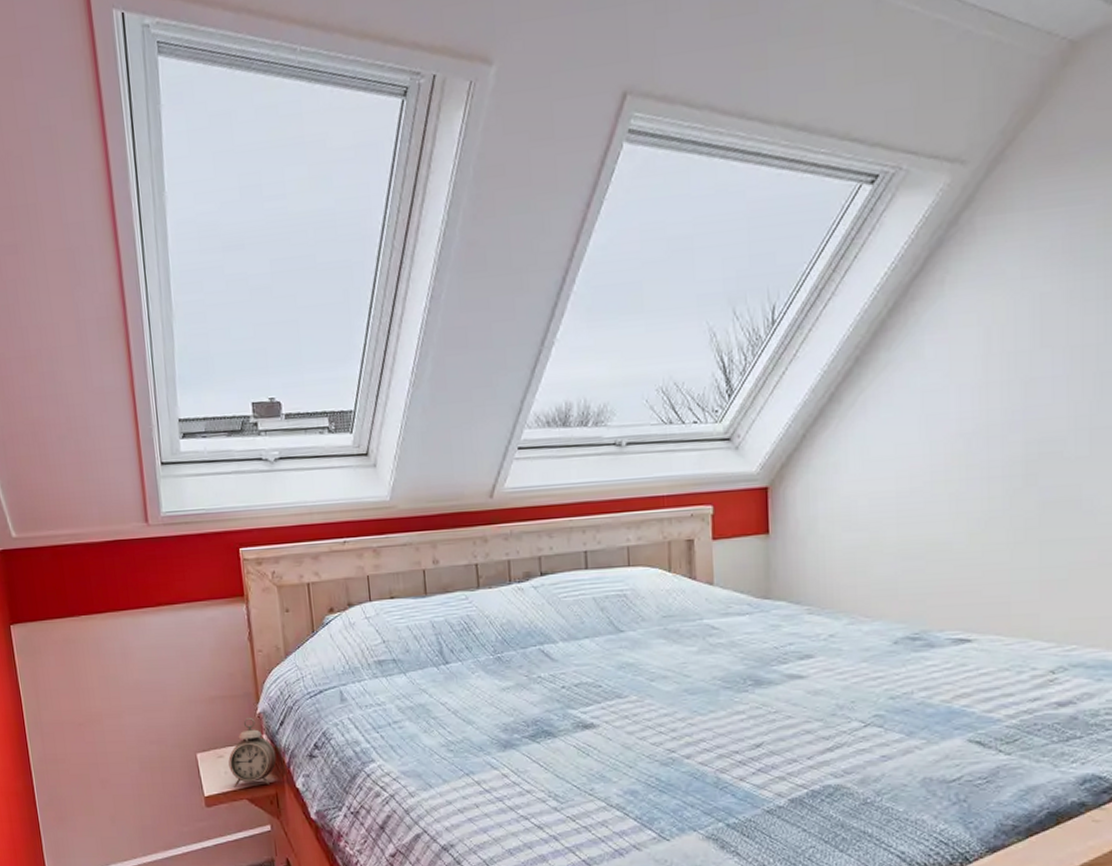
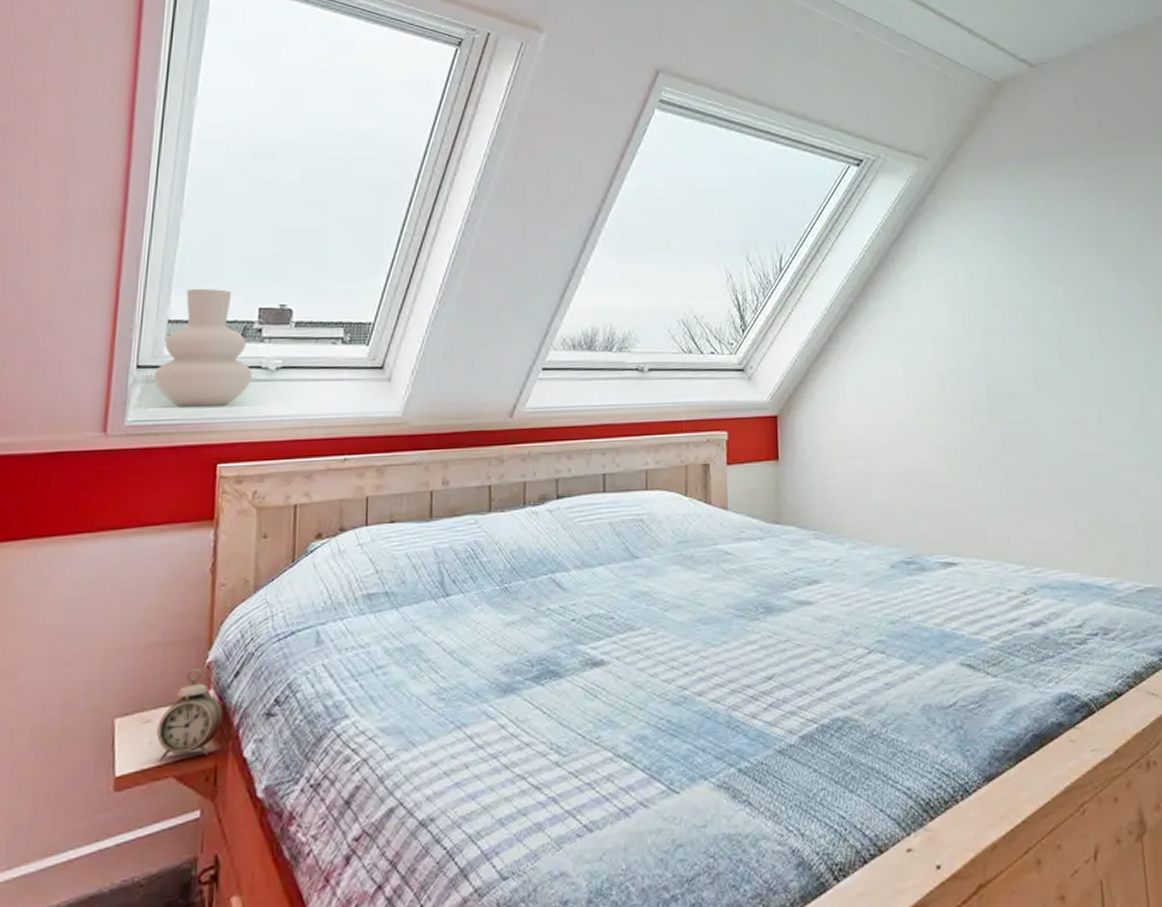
vase: none [176,386,256,499] -> present [154,289,253,407]

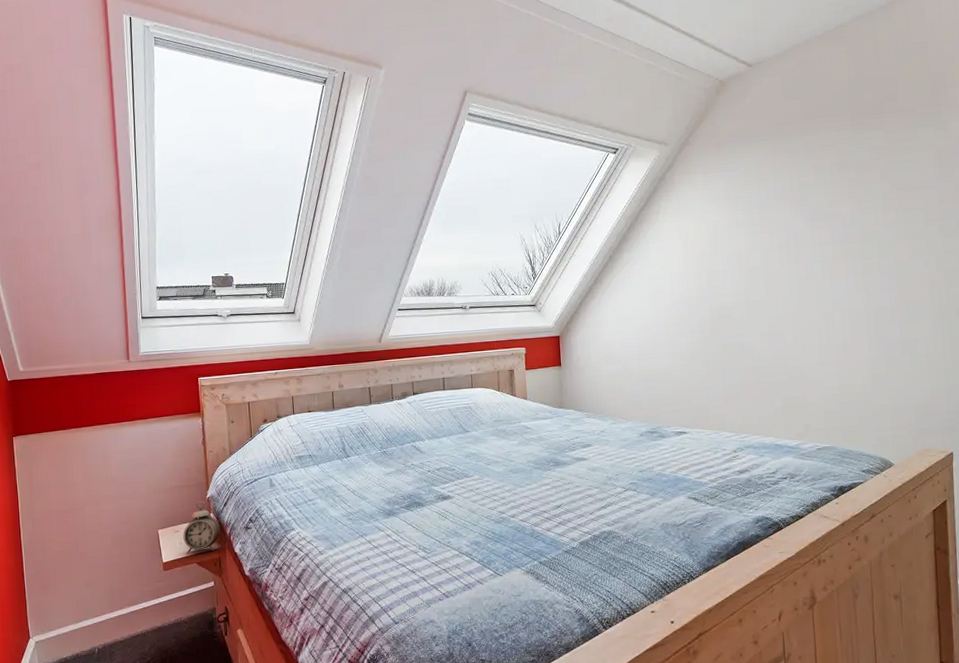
vase: present [154,289,253,407] -> none [153,265,213,343]

